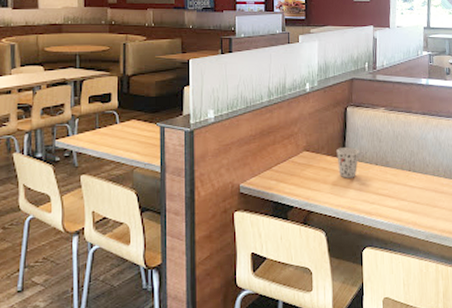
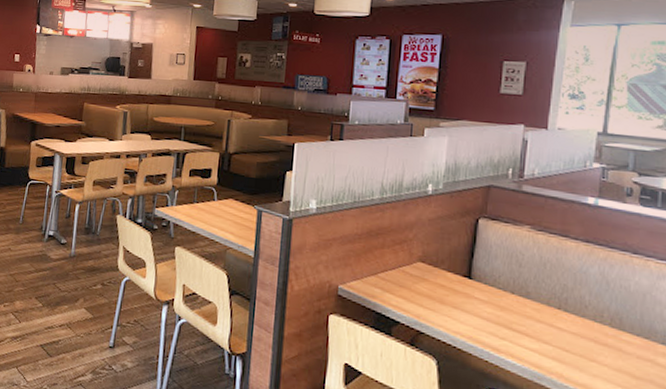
cup: present [336,147,359,178] -> none [460,265,491,304]

